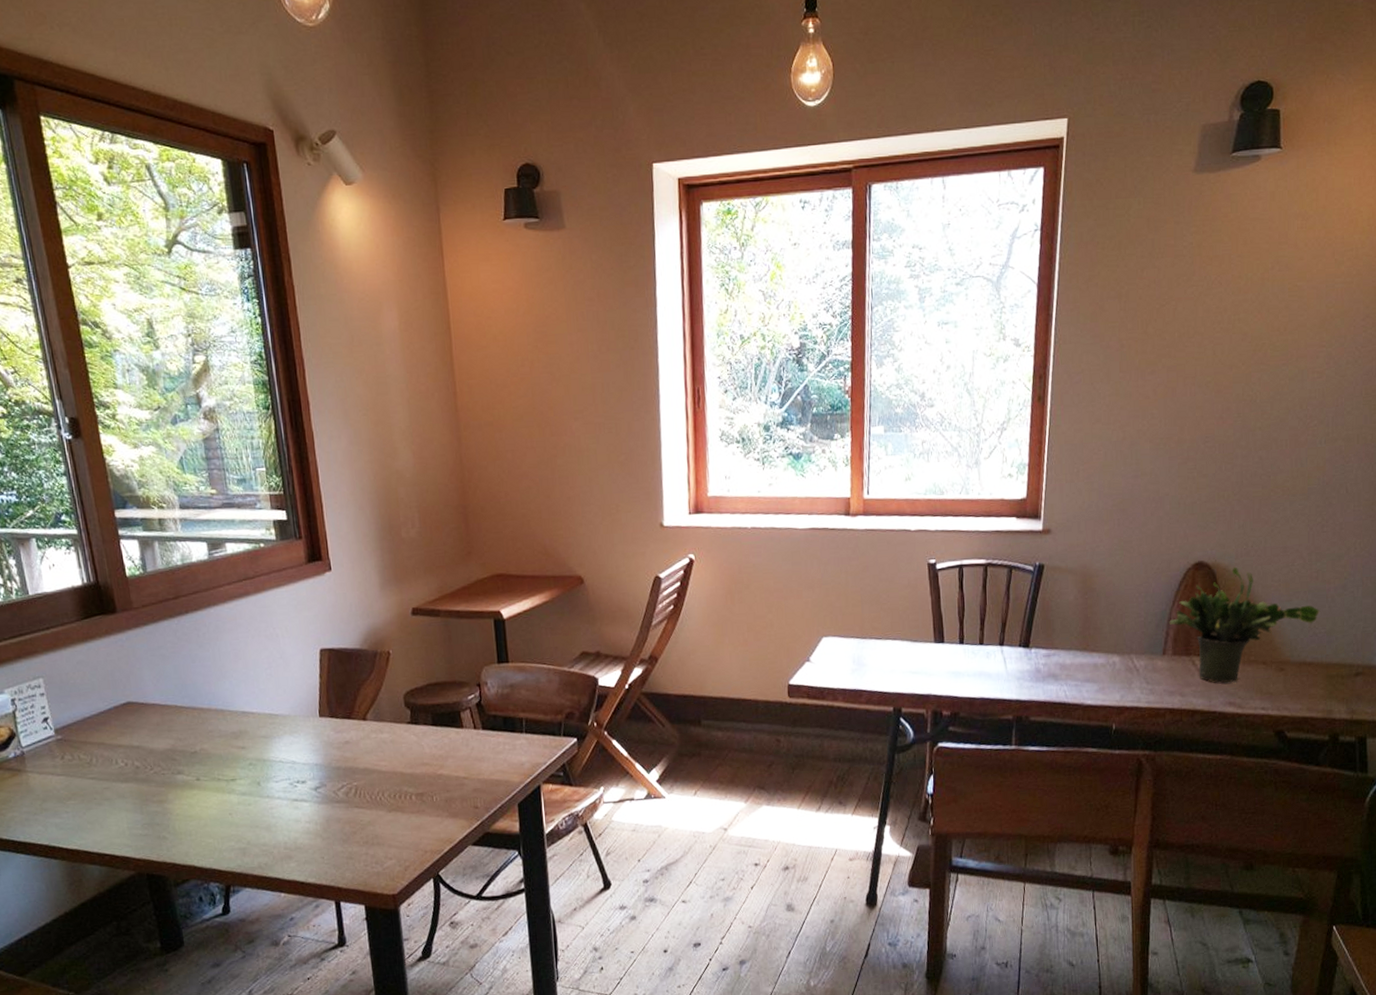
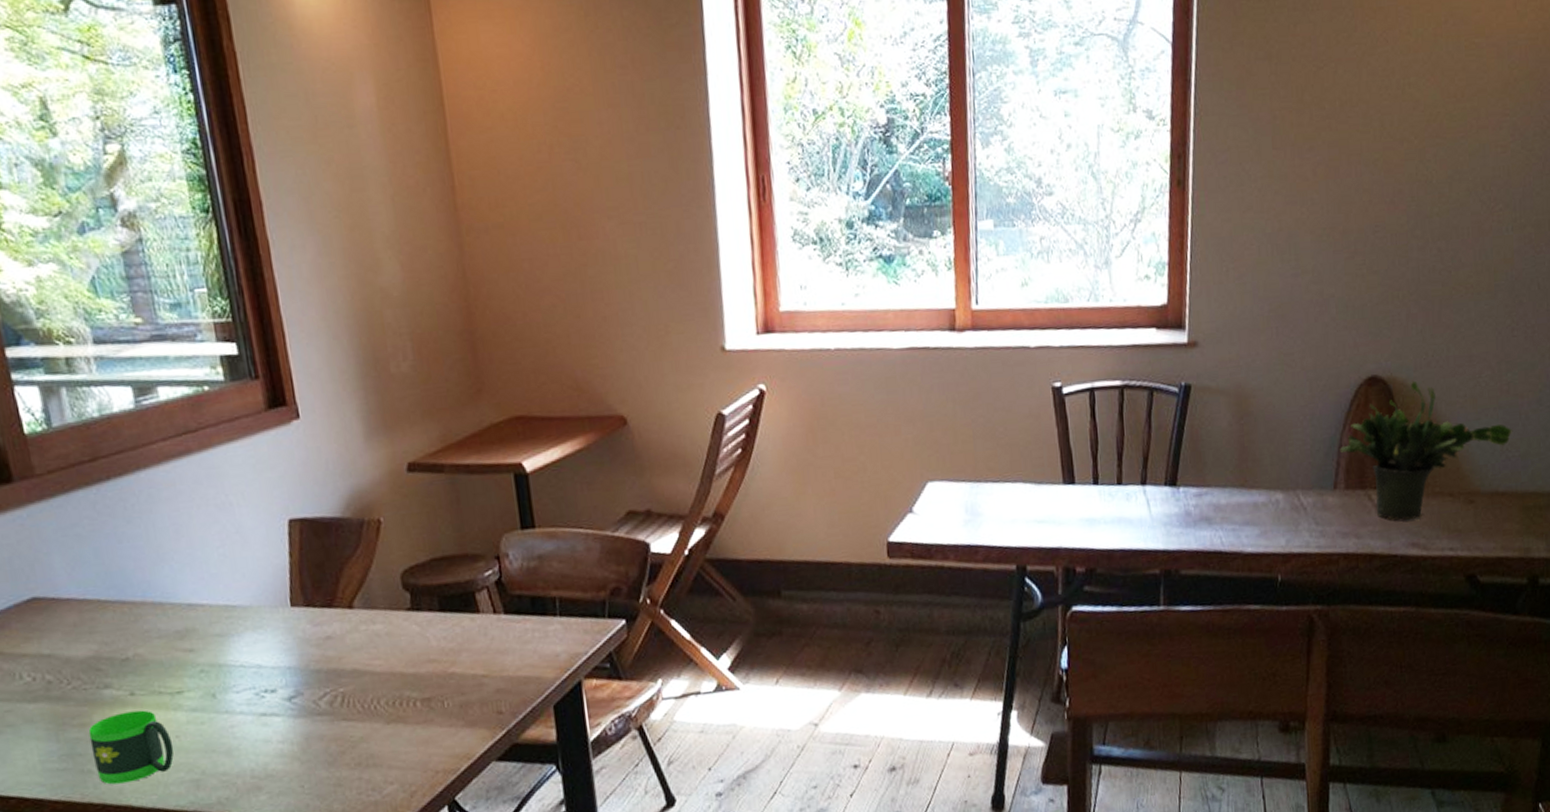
mug: none [164,792,228,849] -> present [88,710,174,785]

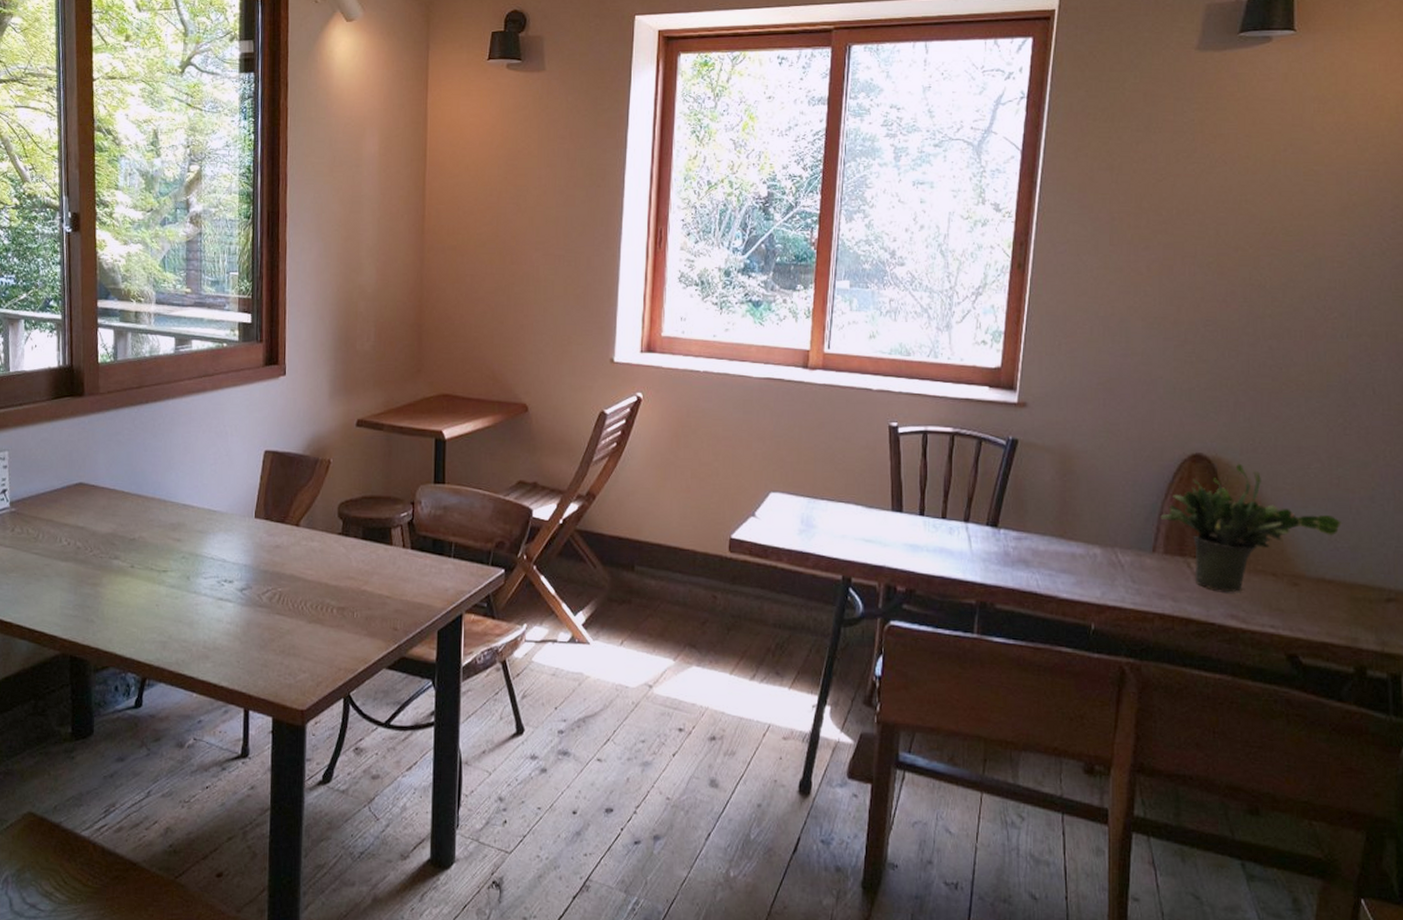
mug: present [88,710,174,785] -> none [96,579,153,635]

